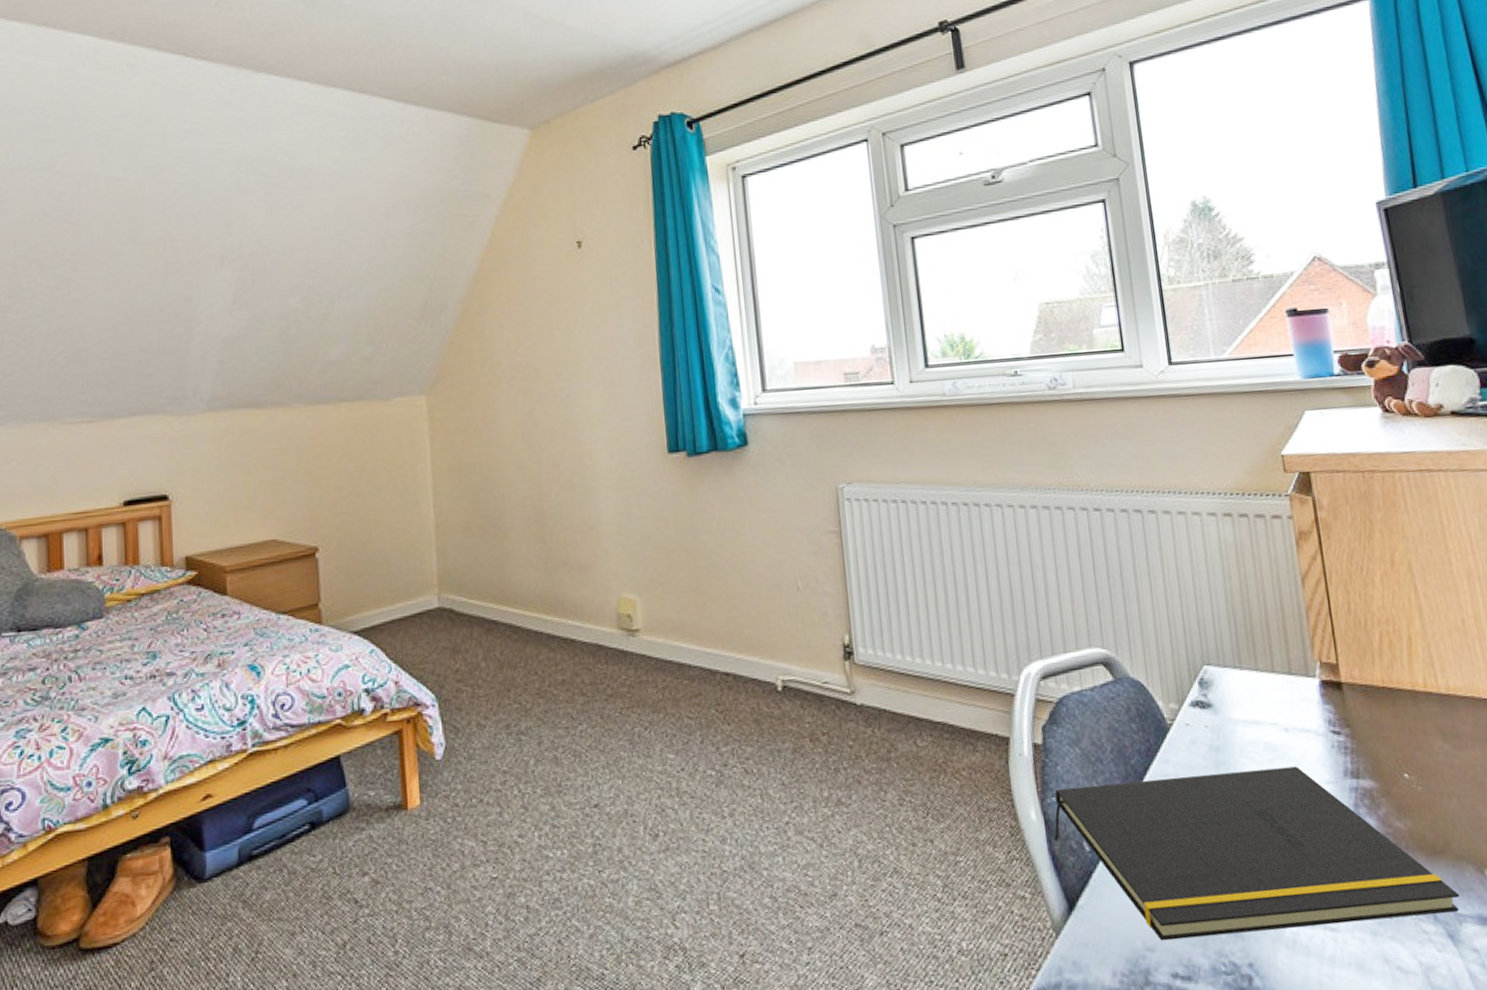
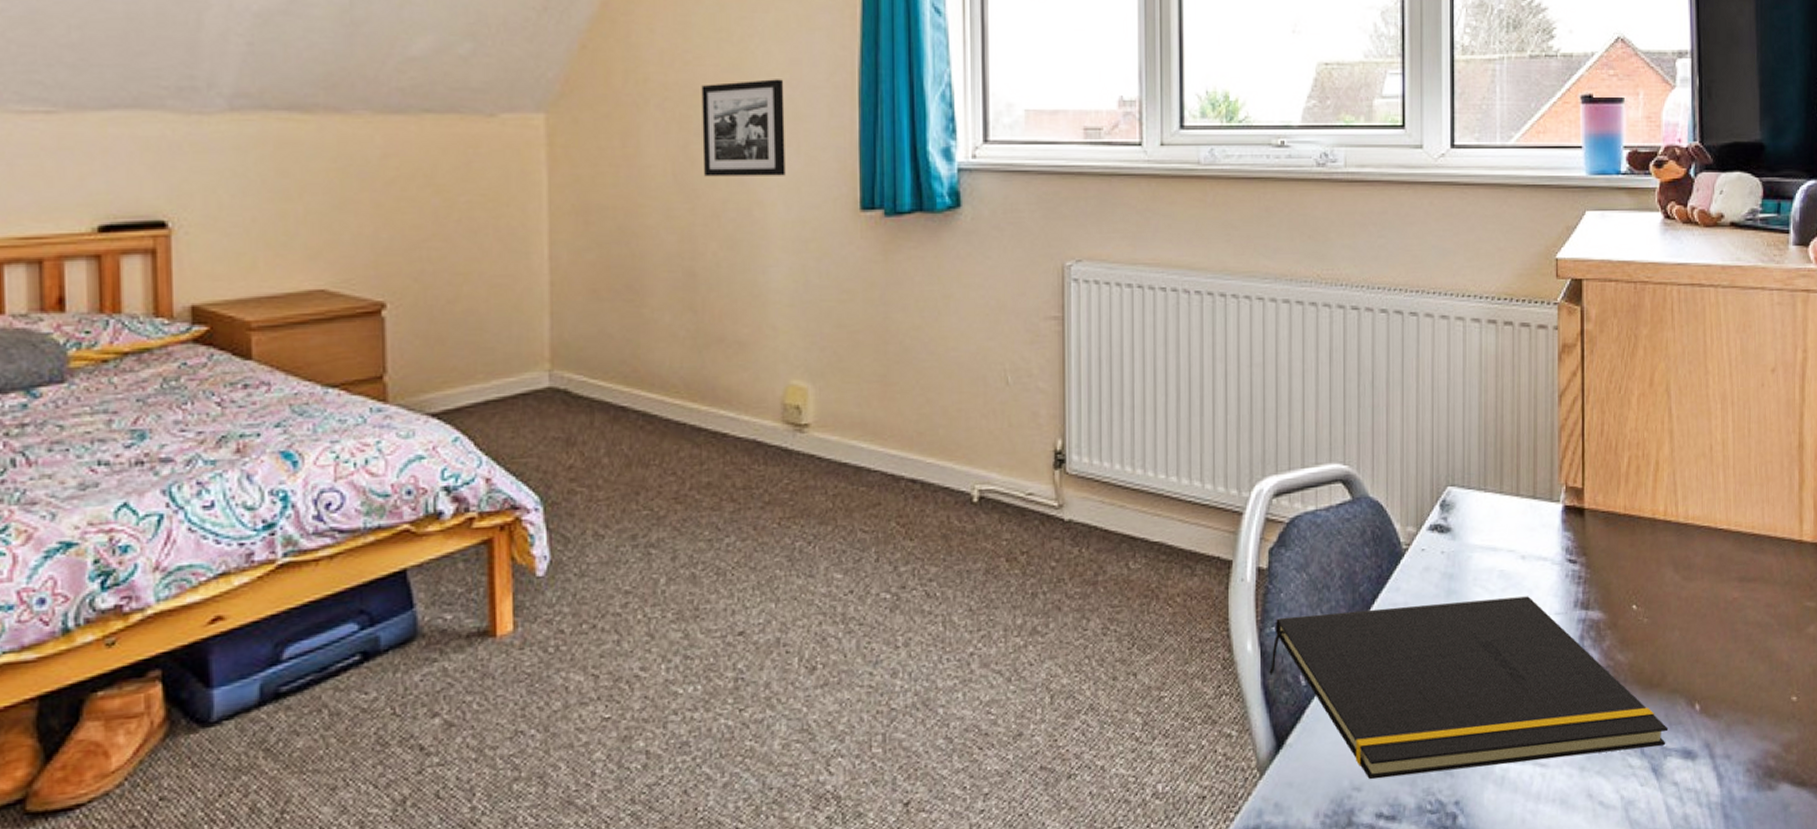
picture frame: none [539,354,608,435] -> present [701,79,786,177]

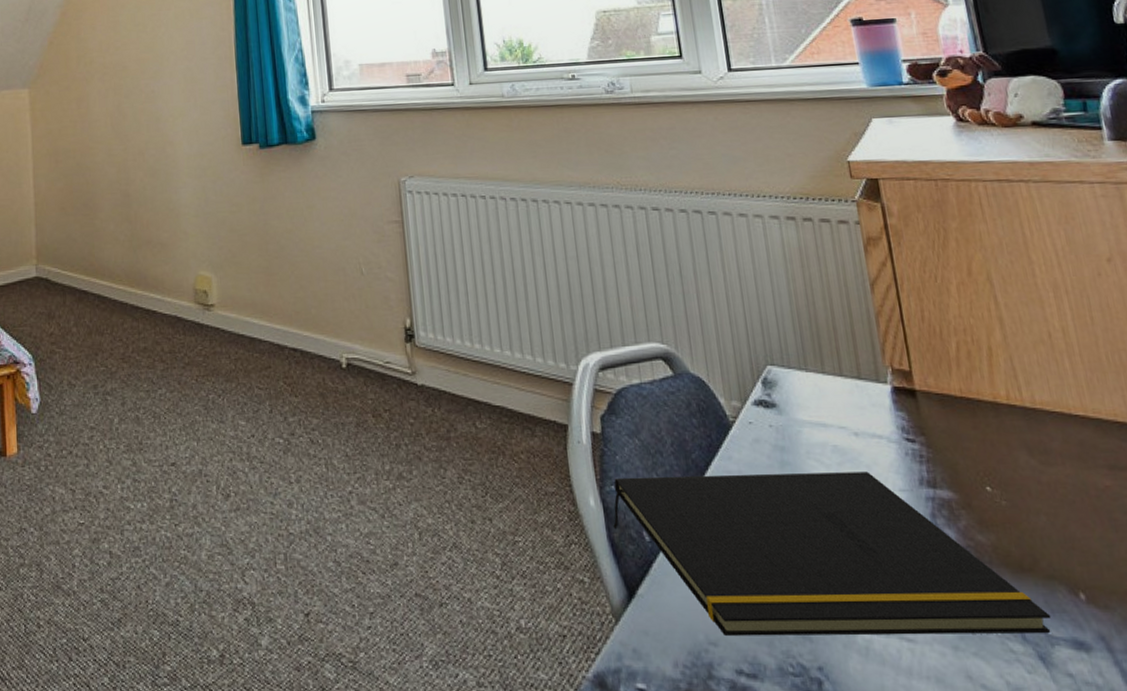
picture frame: present [701,79,786,177] -> none [128,55,188,126]

